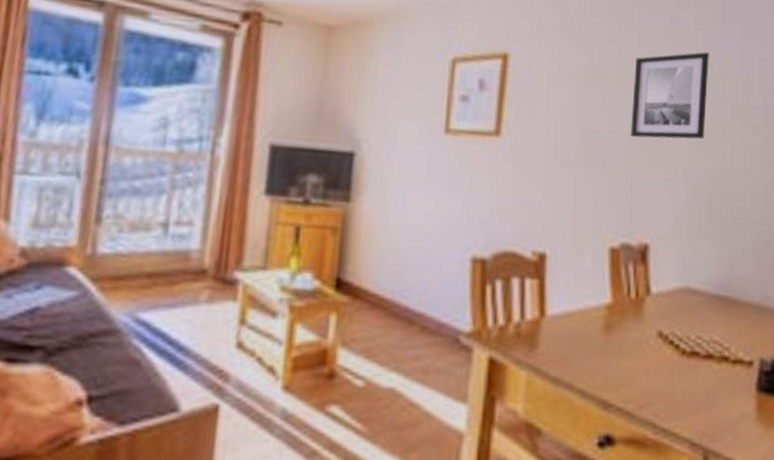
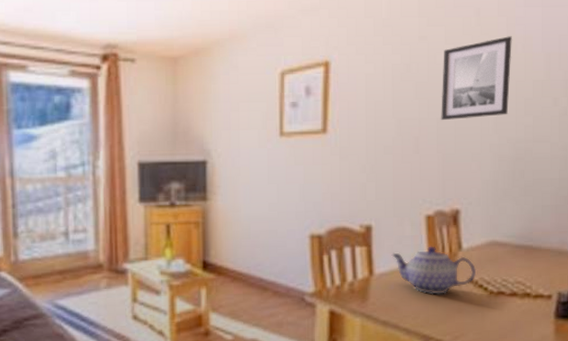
teapot: none [568,286,667,349] -> present [391,246,477,295]

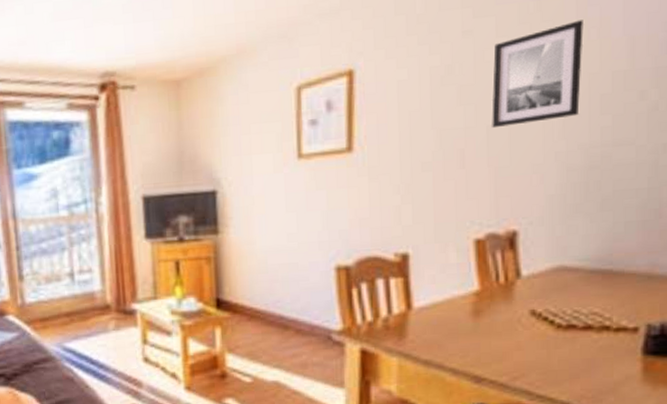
teapot: present [391,246,477,295] -> none [433,274,540,330]

